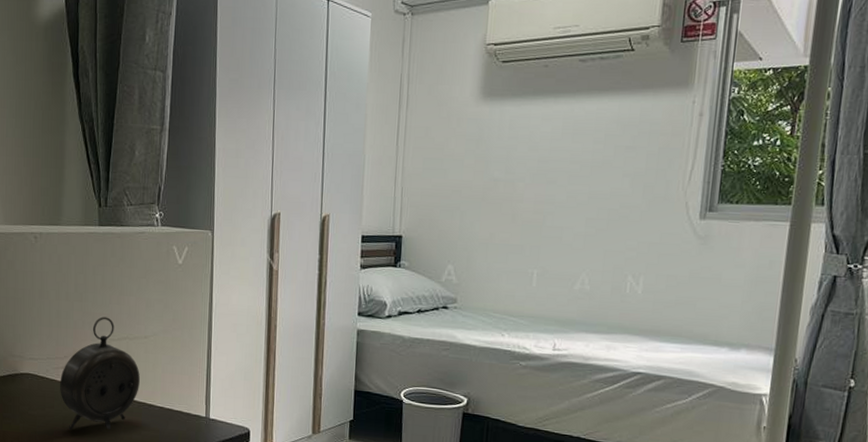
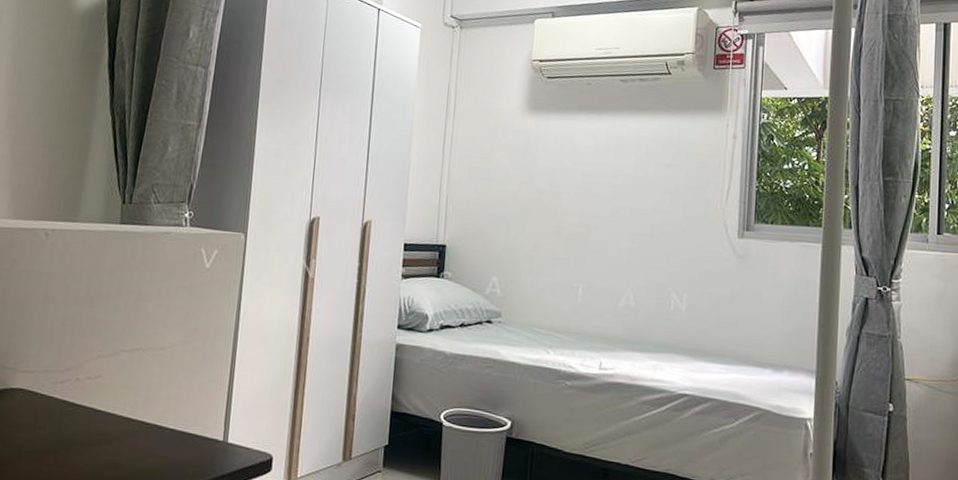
alarm clock: present [60,316,140,430] -> none [55,324,152,456]

